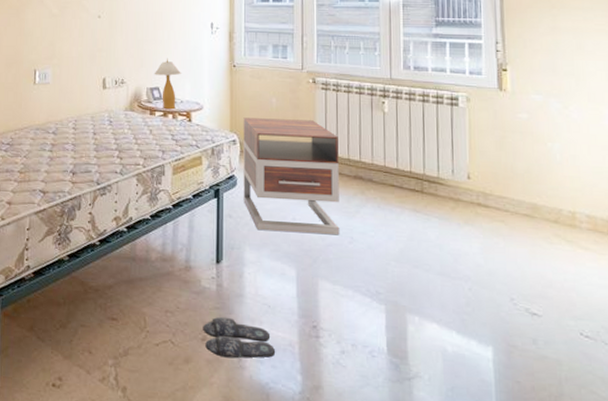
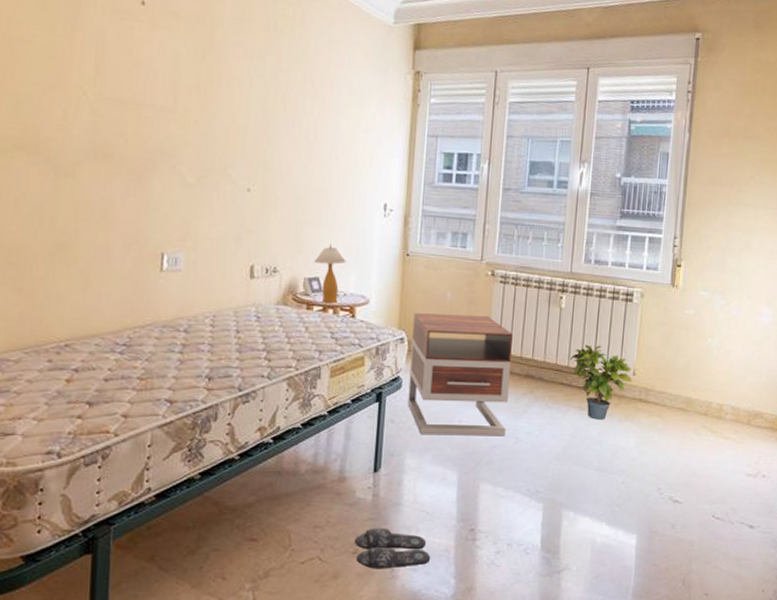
potted plant: none [399,147,467,223] -> present [570,344,632,420]

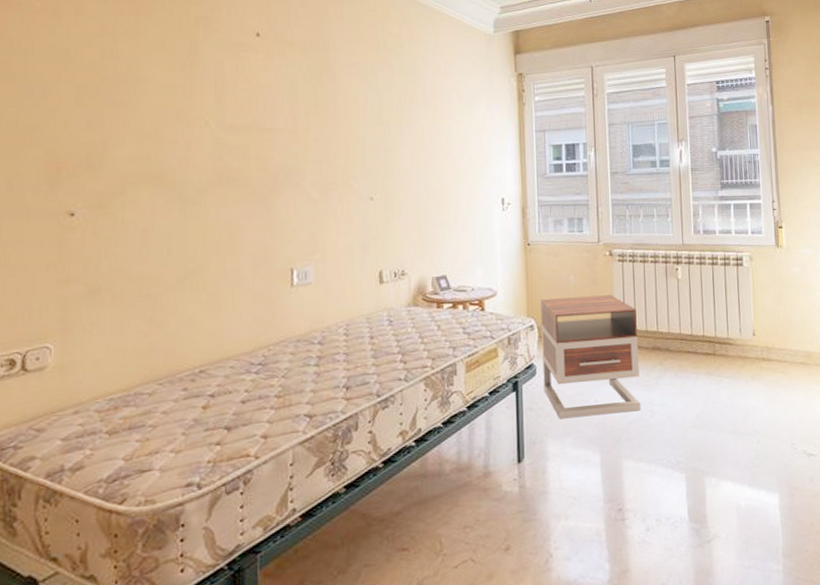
table lamp: present [313,243,348,304] -> none [439,241,472,300]
slippers: present [355,529,431,569] -> none [506,519,583,564]
potted plant: present [570,344,632,420] -> none [693,310,753,384]

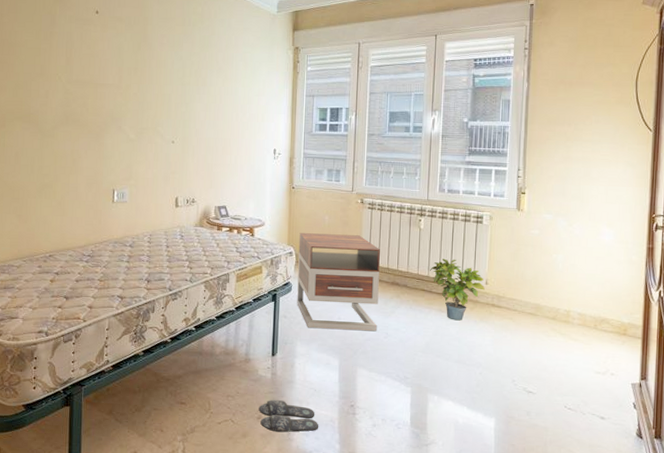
slippers: none [506,519,583,564] -> present [259,400,319,433]
potted plant: none [693,310,753,384] -> present [430,258,485,321]

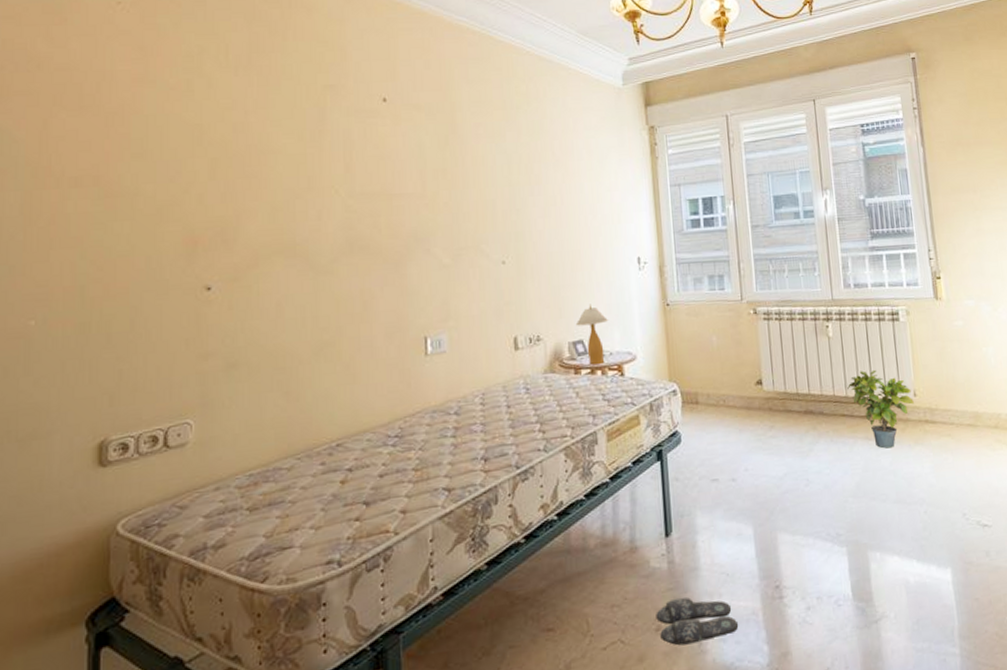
table lamp: none [221,180,247,226] -> present [575,304,609,366]
nightstand: present [297,233,380,332] -> none [682,356,795,490]

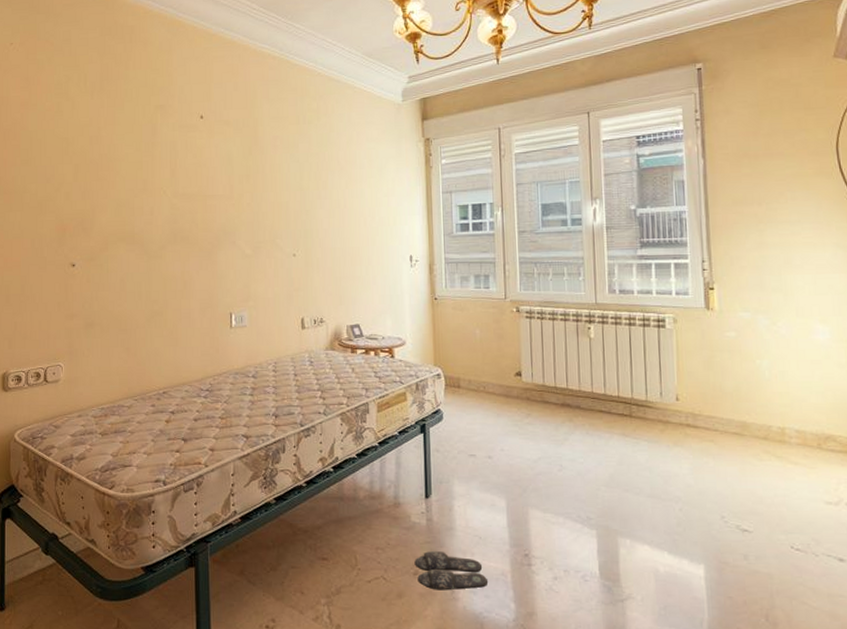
table lamp: present [575,304,609,366] -> none [353,294,383,347]
potted plant: present [847,369,914,449] -> none [606,372,676,446]

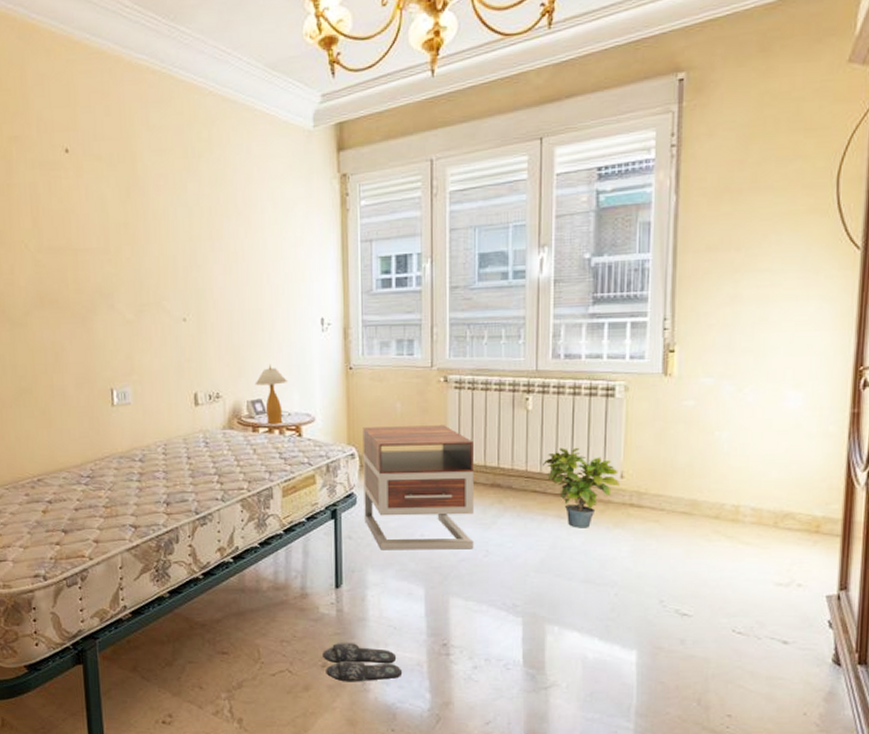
table lamp: none [353,294,383,347] -> present [254,364,289,425]
nightstand: none [447,350,549,464] -> present [362,425,474,551]
potted plant: none [606,372,676,446] -> present [543,447,619,528]

